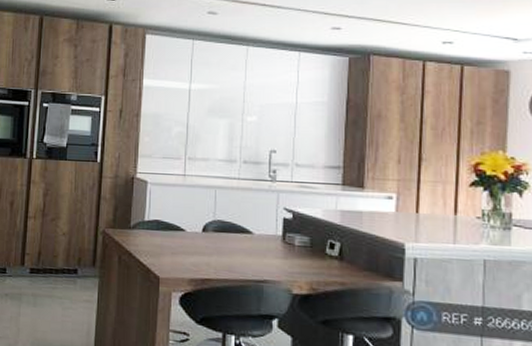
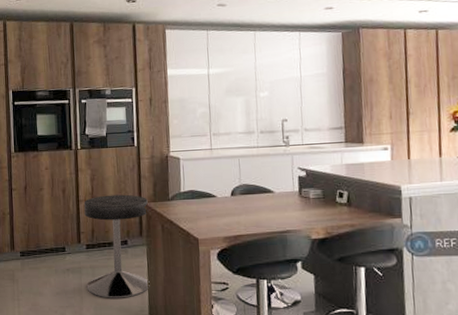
bar stool: none [25,214,106,336] -> present [84,194,150,298]

